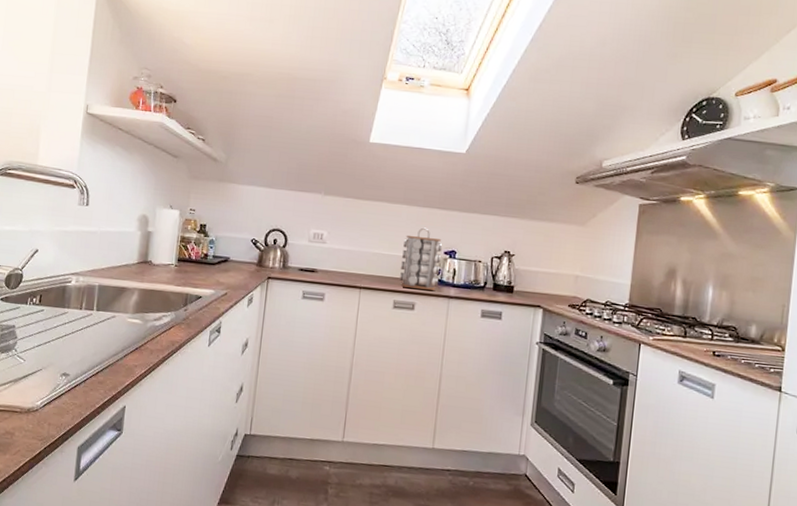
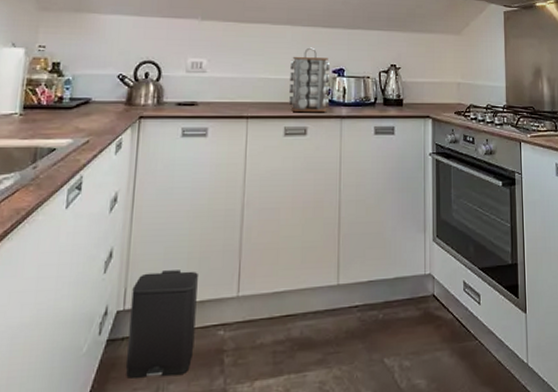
pedal bin: none [250,408,311,494] -> present [125,270,199,378]

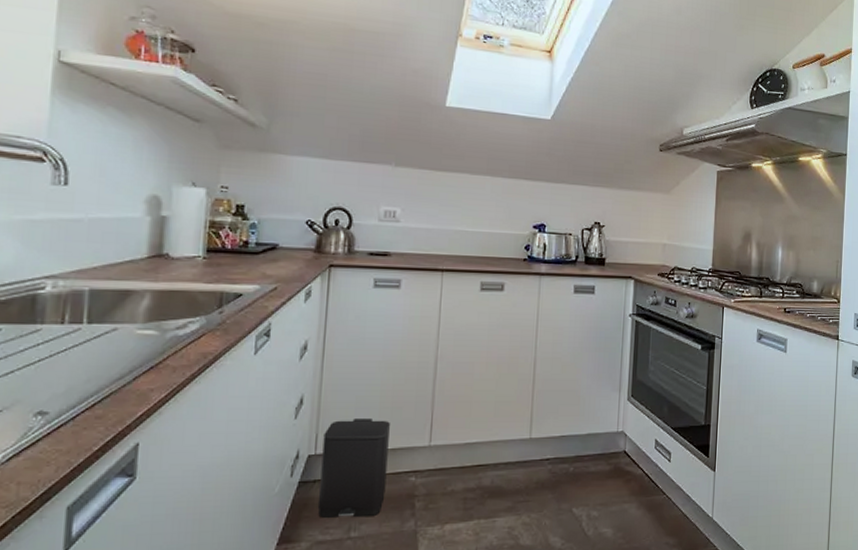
spice rack: present [288,47,331,113] -> none [485,200,531,269]

